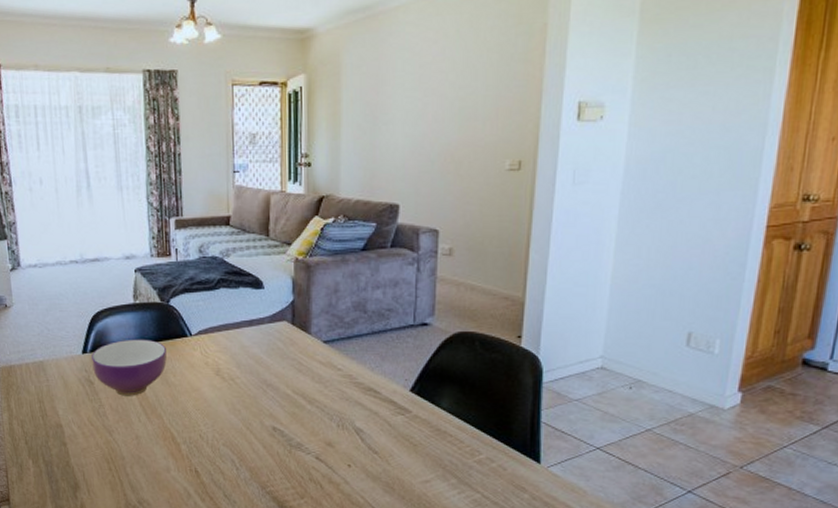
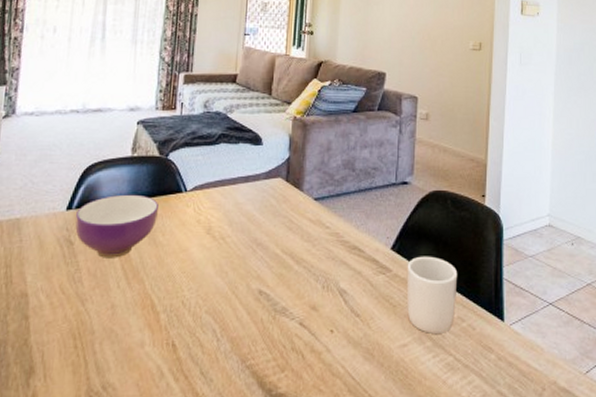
mug: none [428,398,487,472] -> present [406,256,458,334]

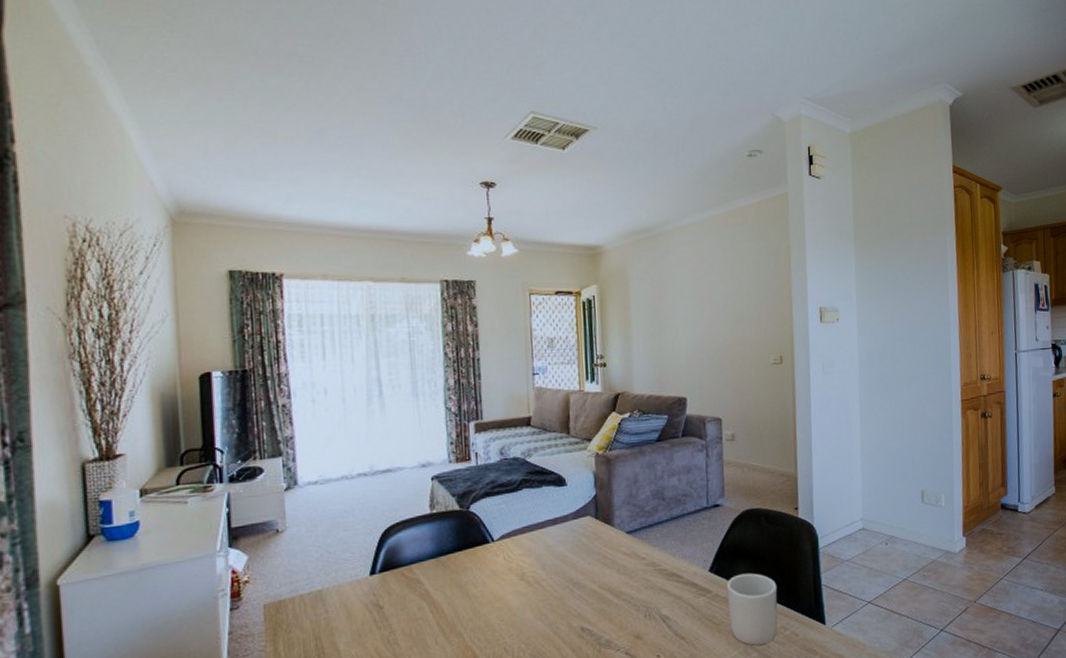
bowl: present [75,194,158,258] -> none [381,550,467,618]

